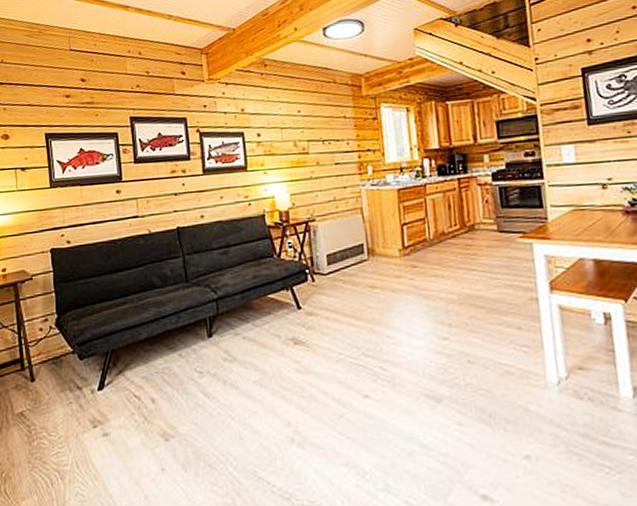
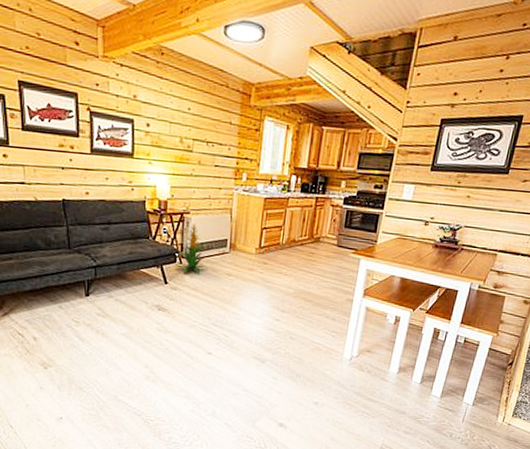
indoor plant: none [308,231,346,292] -> present [177,223,208,274]

